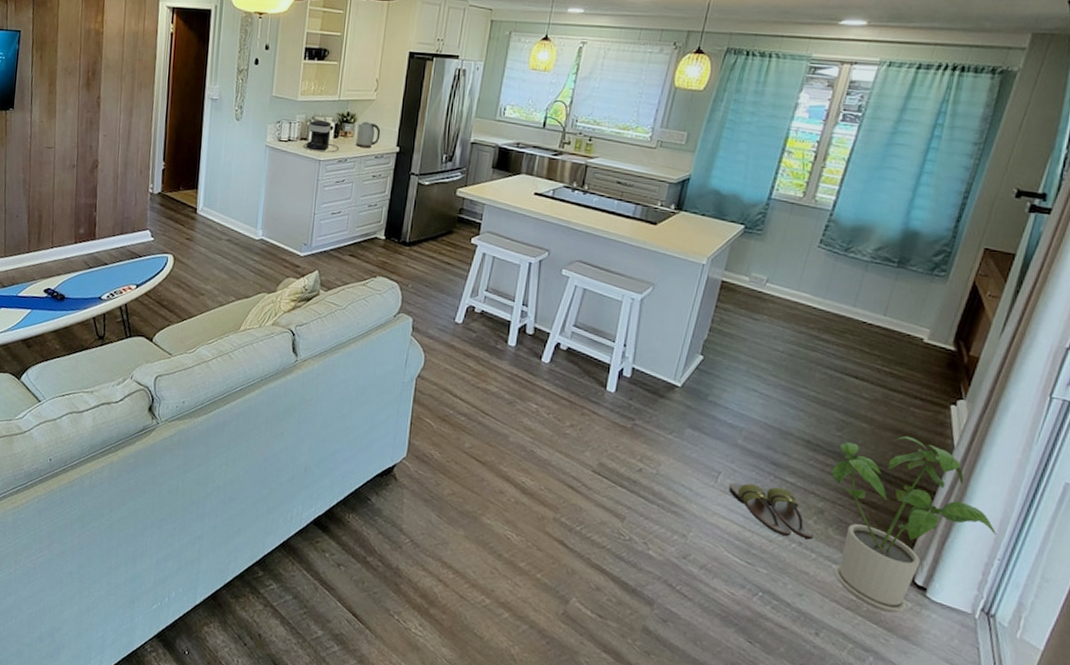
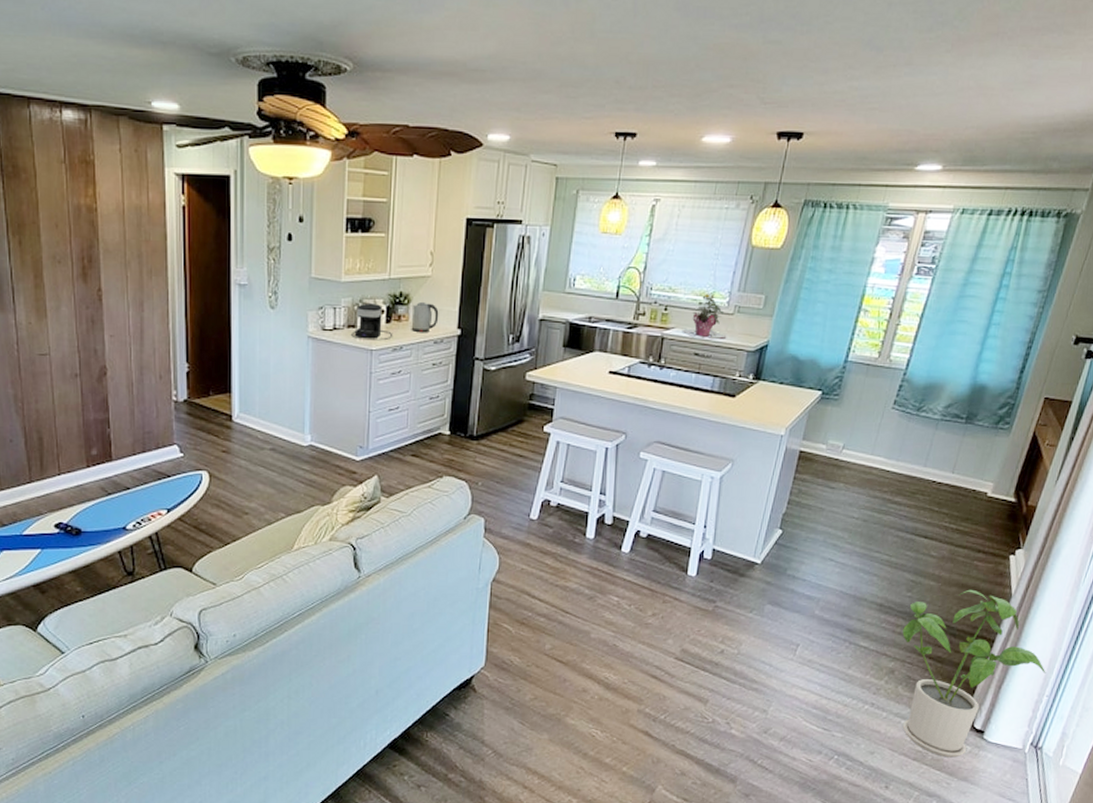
potted flower: none [605,127,649,170] -> present [682,293,727,340]
sandal: present [729,482,814,540] -> none [806,652,885,700]

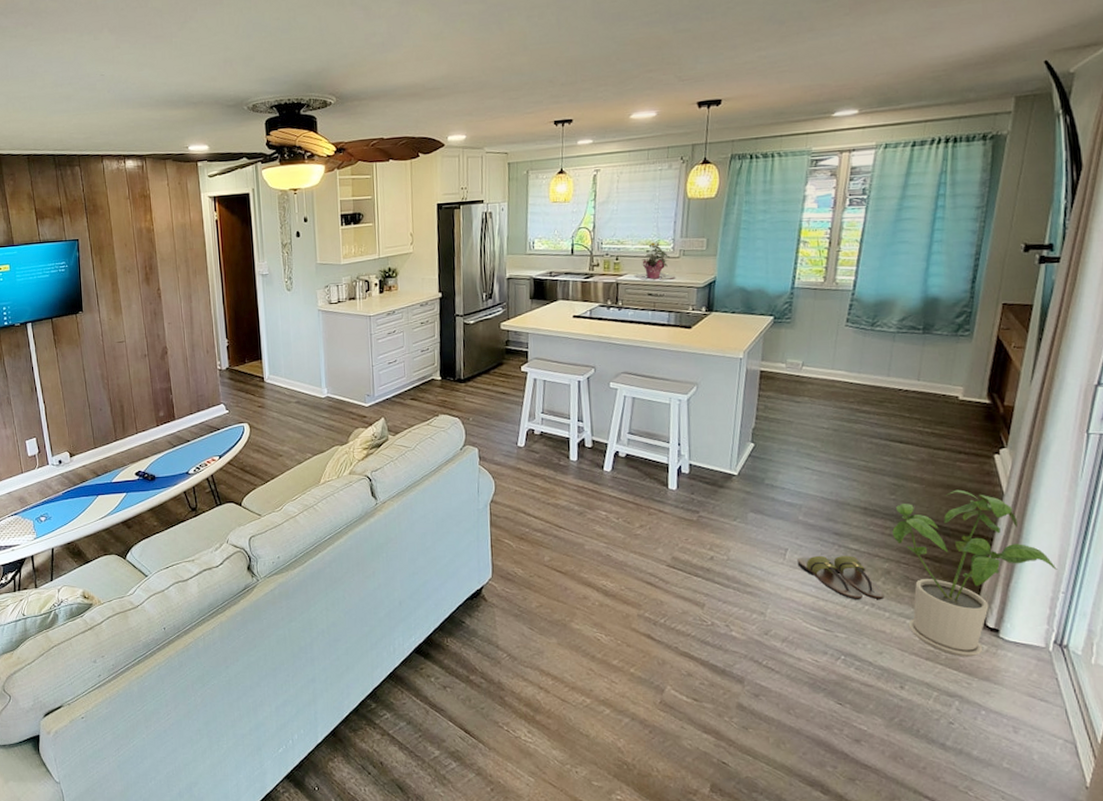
coffee maker: present [351,304,392,341] -> none [352,279,385,309]
kettle: present [411,301,439,332] -> none [400,273,422,298]
sandal: none [806,652,885,700] -> present [797,555,884,600]

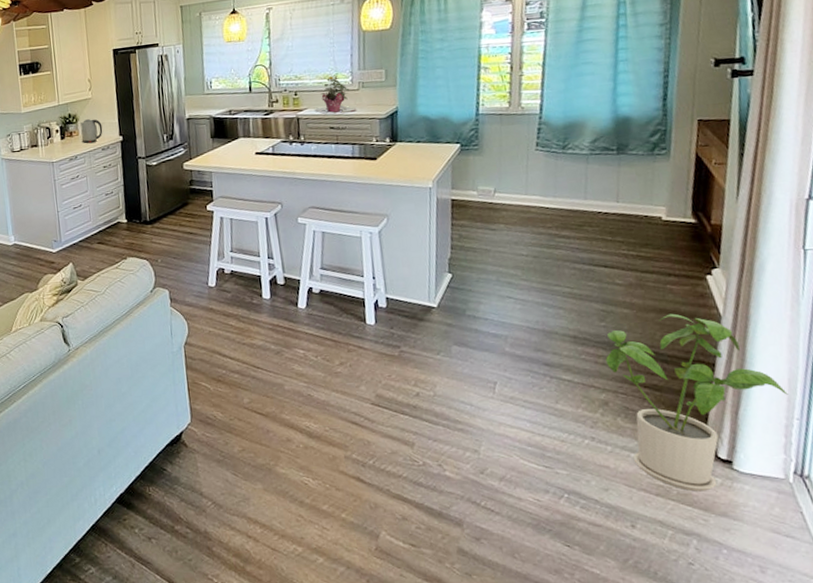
kettle: none [400,273,422,298] -> present [81,118,103,143]
sandal: present [797,555,884,600] -> none [507,387,605,433]

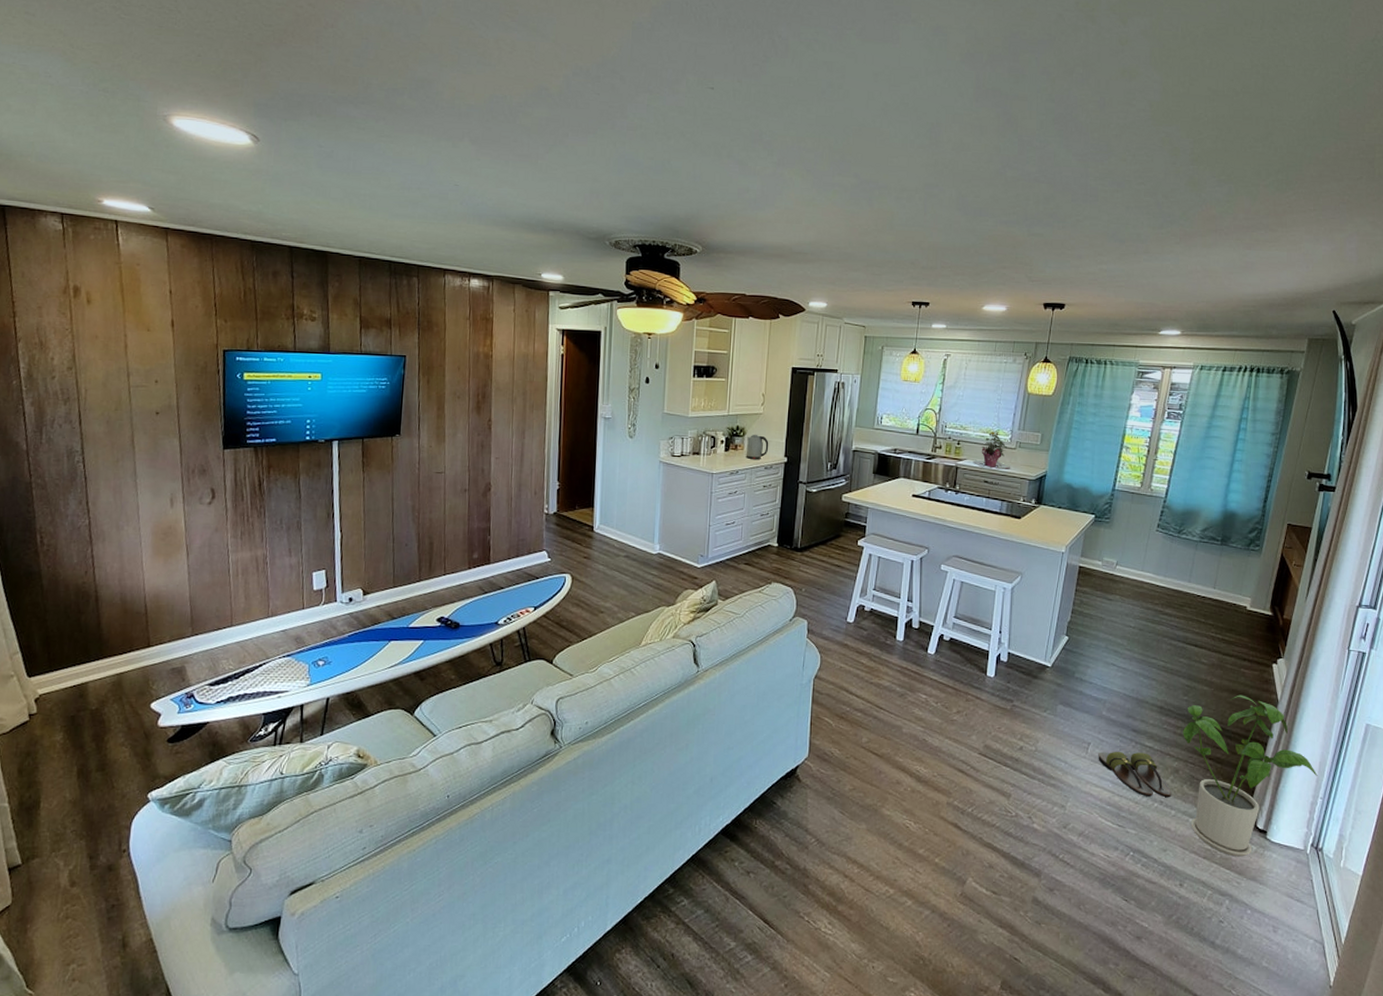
sandal: none [507,387,605,433] -> present [1098,751,1172,798]

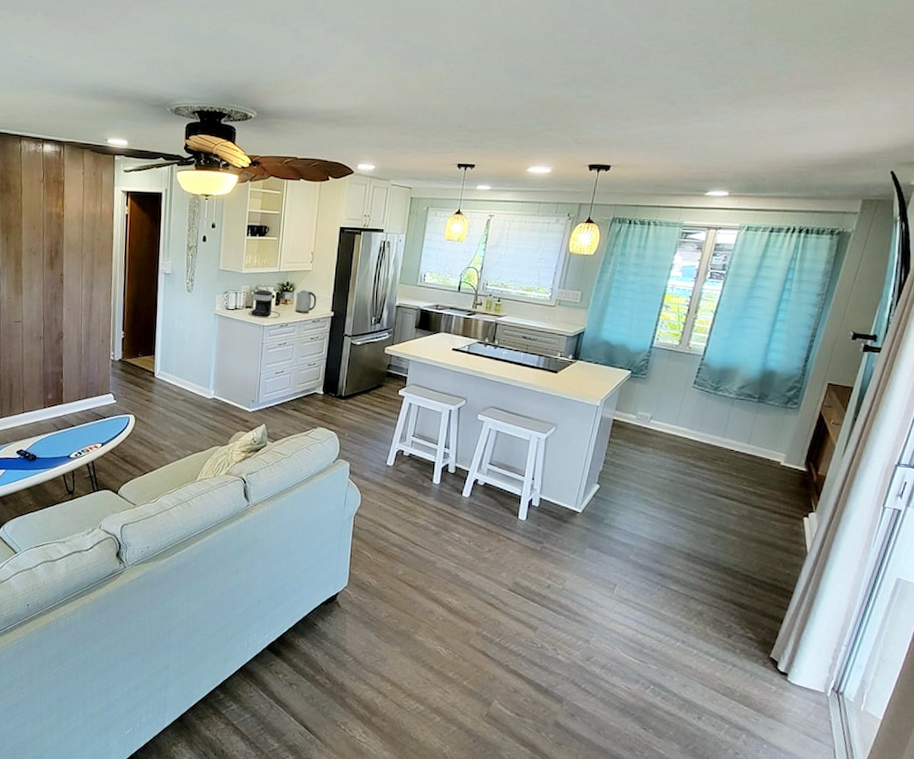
coffee maker: none [696,435,730,466] -> present [248,290,280,319]
potted flower: present [973,430,1011,470] -> none [512,289,550,326]
sandal: present [1098,751,1172,798] -> none [623,593,695,638]
house plant: present [1183,694,1318,857] -> none [709,545,843,696]

